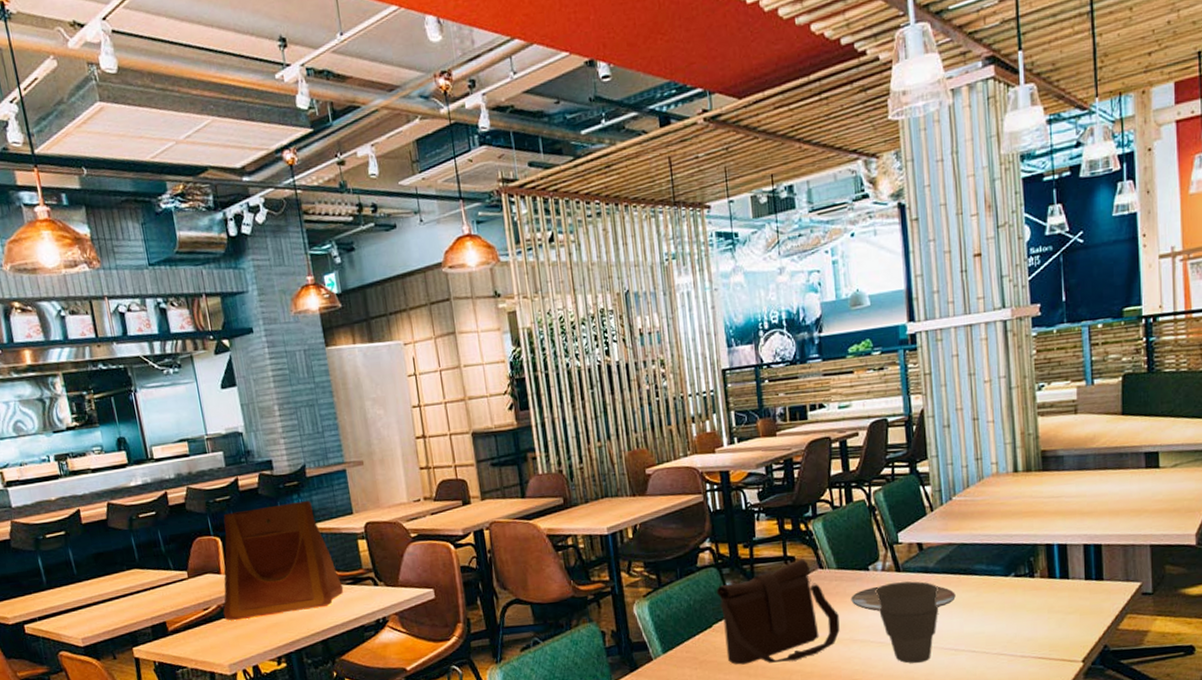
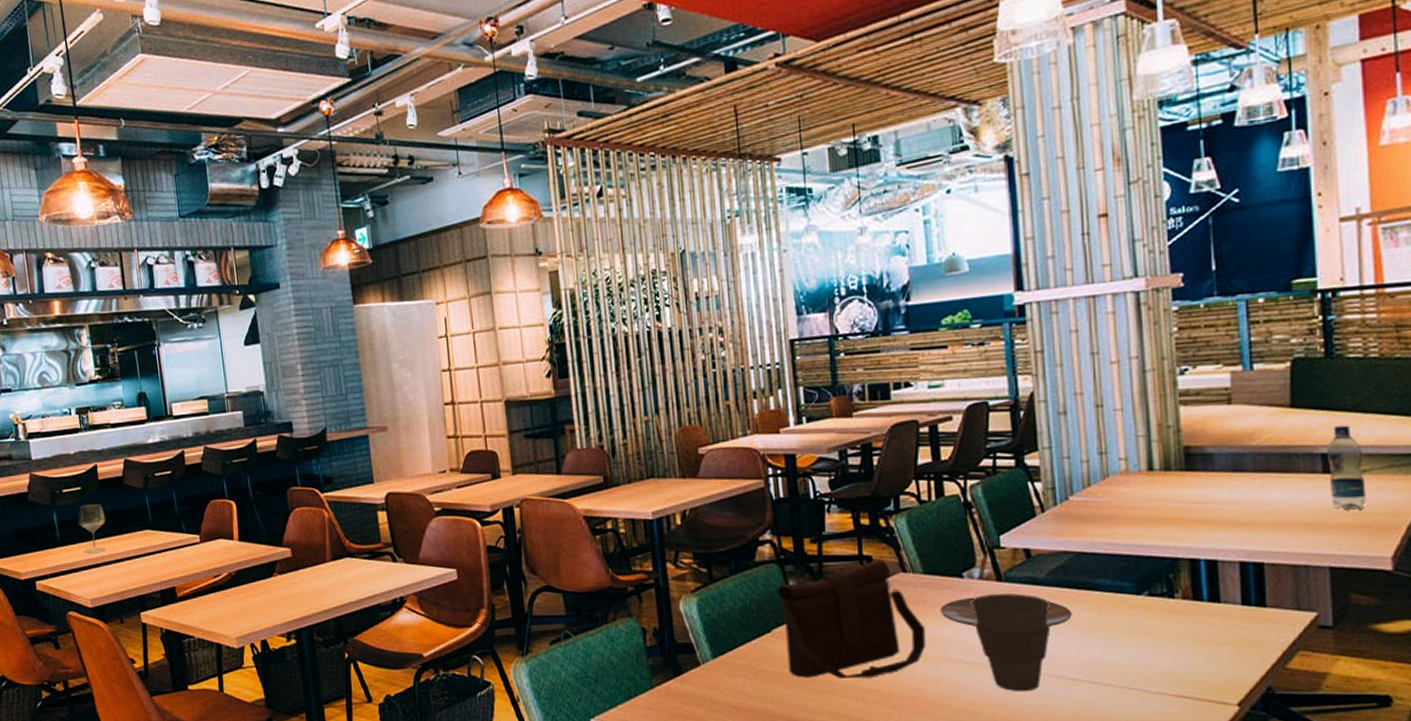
wine glass: none [63,547,94,596] -> present [78,504,106,554]
tote bag: present [223,501,344,621] -> none [233,467,360,591]
bottle: none [1149,428,1177,498] -> present [1328,425,1366,510]

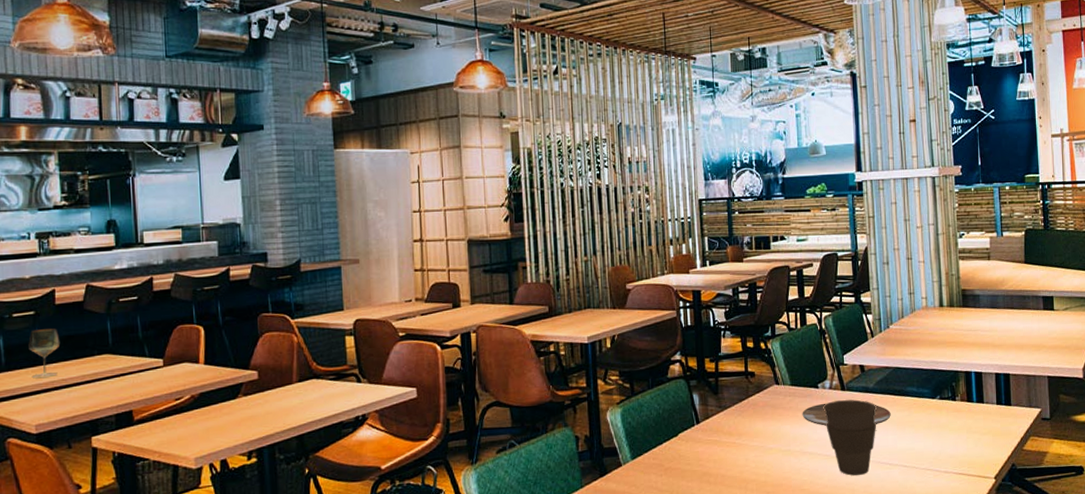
shoulder bag: present [776,560,926,679] -> none [683,375,792,473]
bottle: present [1328,425,1366,510] -> none [1046,277,1068,336]

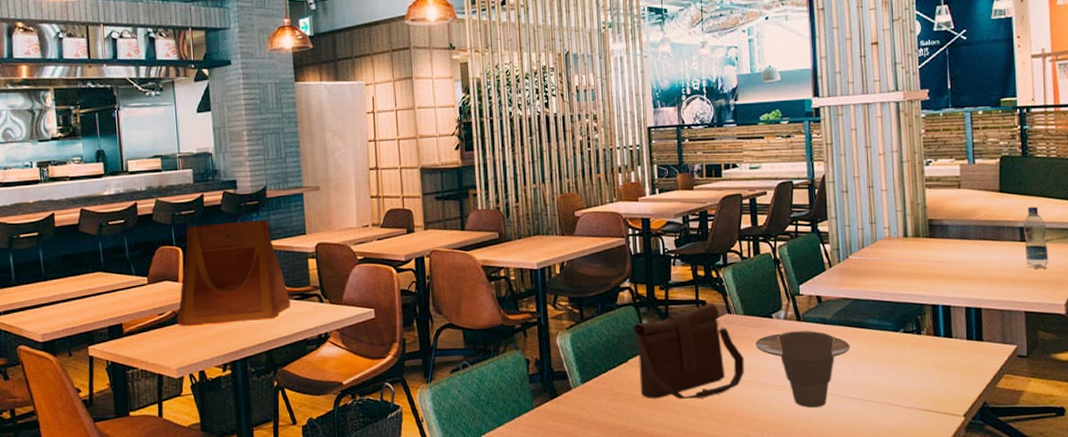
wine glass: present [28,328,61,379] -> none [33,248,60,293]
tote bag: none [196,295,326,413] -> present [177,220,291,327]
shoulder bag: none [683,375,792,473] -> present [633,303,744,399]
bottle: none [1046,277,1068,336] -> present [1024,206,1048,269]

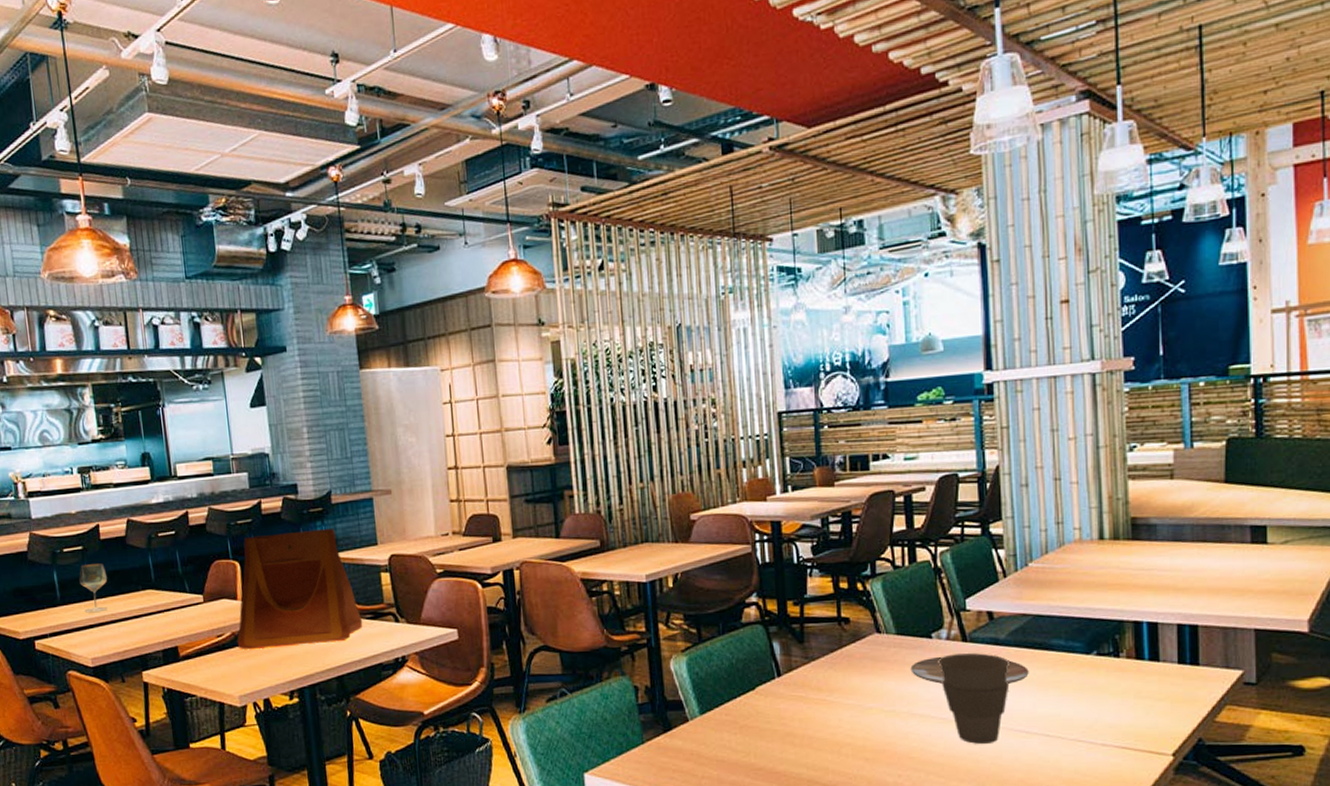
wine glass: none [33,248,60,293] -> present [79,563,108,613]
shoulder bag: present [633,303,744,399] -> none [761,621,897,733]
bottle: present [1024,206,1048,269] -> none [1256,500,1288,577]

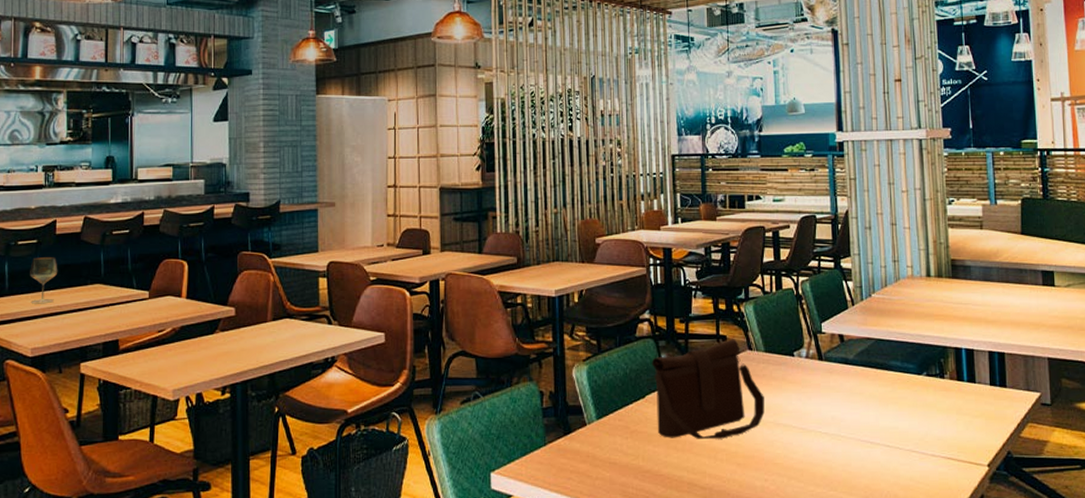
tote bag: present [237,529,363,650] -> none [177,235,298,346]
shoulder bag: none [761,621,897,733] -> present [651,339,765,439]
plate: present [910,656,1029,684] -> none [776,372,873,399]
cup: present [938,653,1011,745] -> none [799,371,858,453]

